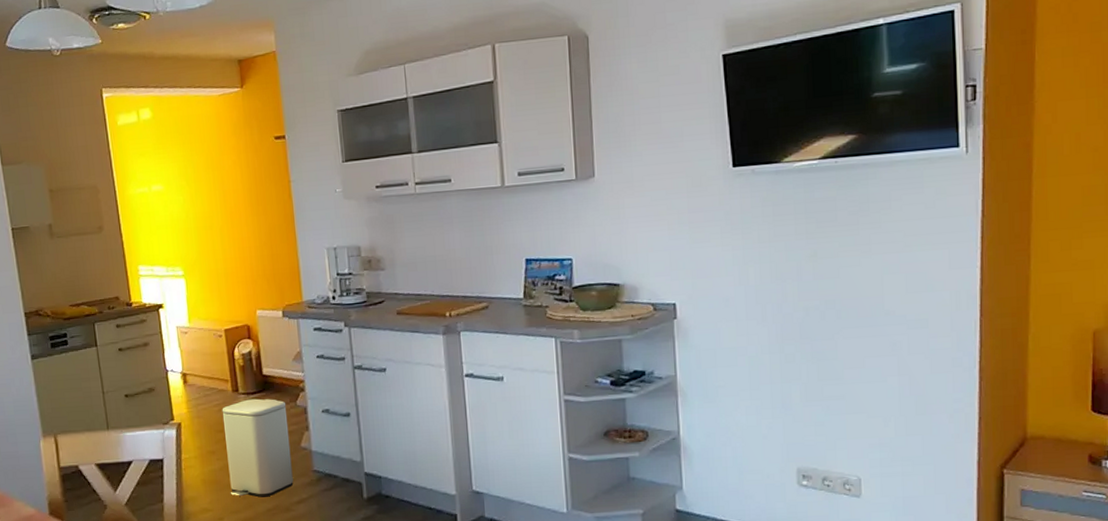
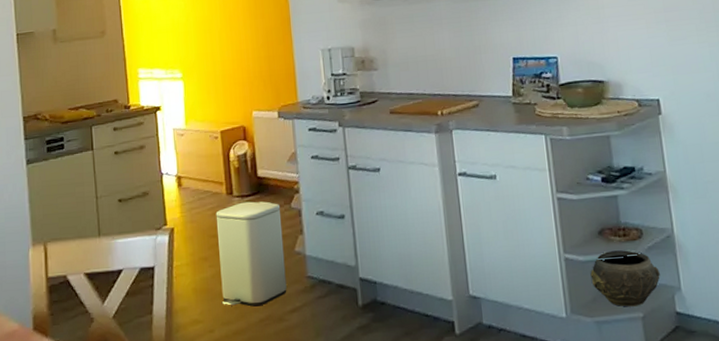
decorative pot: none [593,451,663,504] -> present [590,250,660,307]

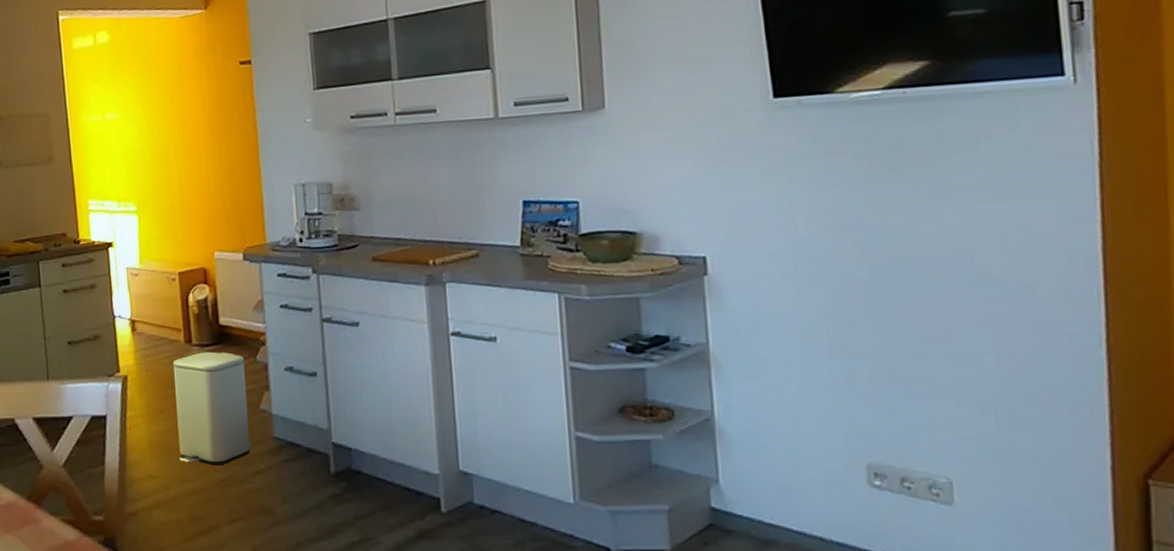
decorative pot: present [590,250,660,307] -> none [606,432,693,497]

